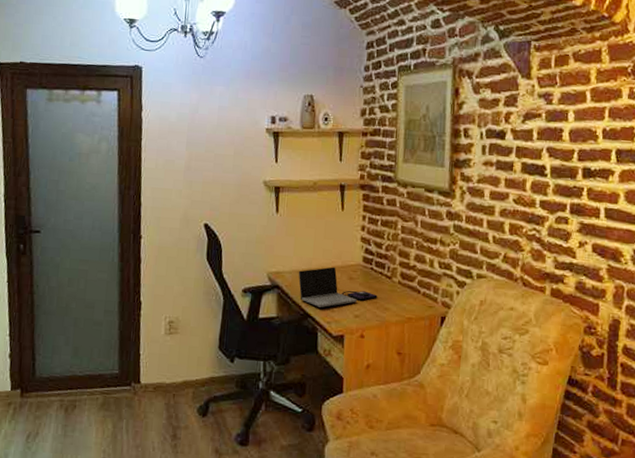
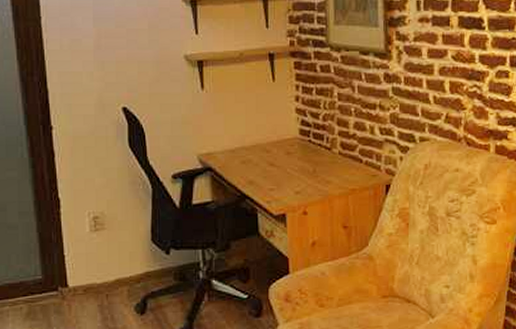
laptop computer: present [298,267,378,308] -> none [231,142,318,187]

